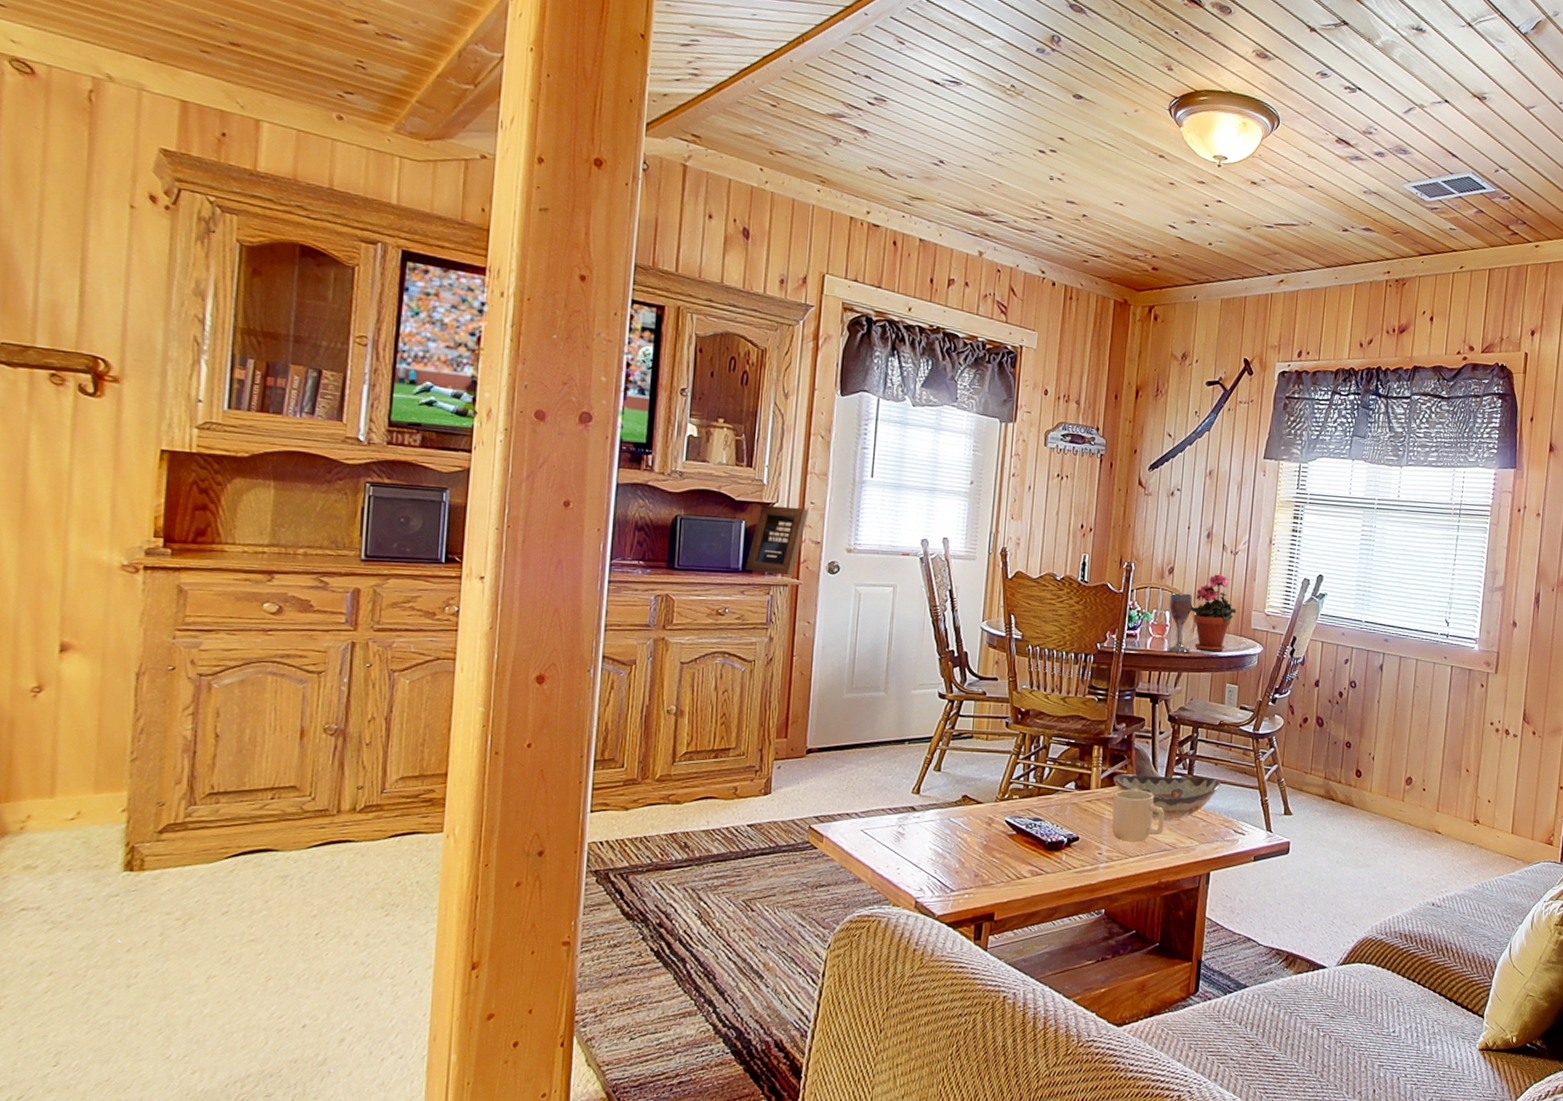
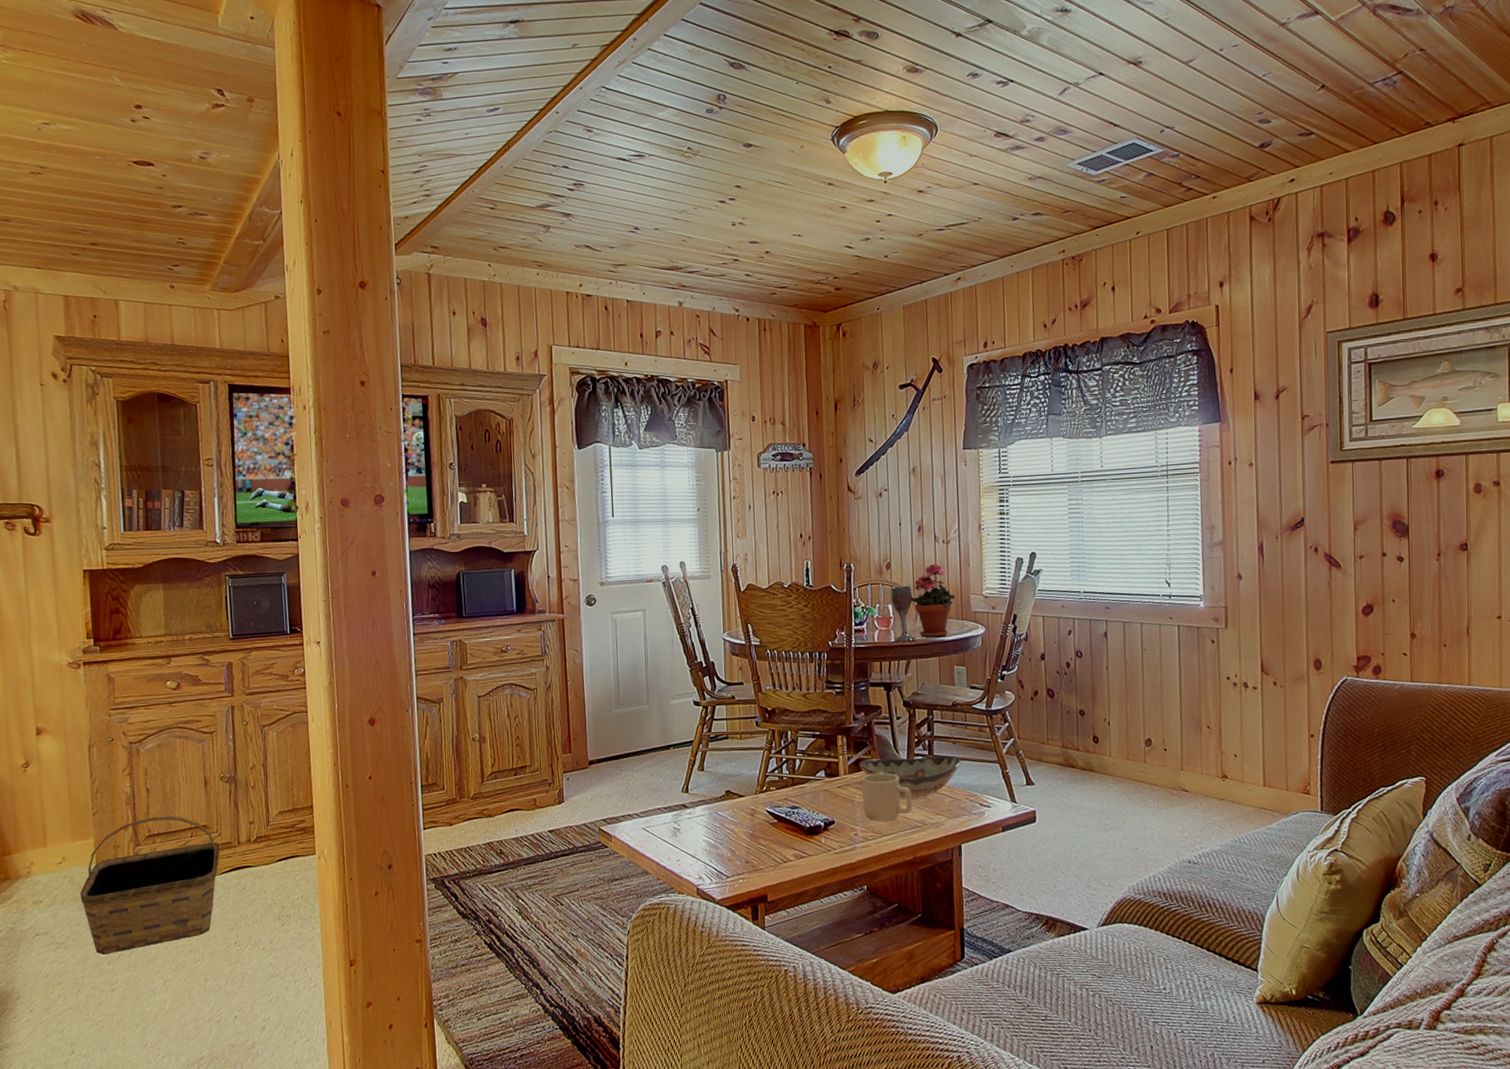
basket: none [97,770,311,940] -> present [80,816,220,955]
picture frame: present [746,505,809,576] -> none [519,551,565,612]

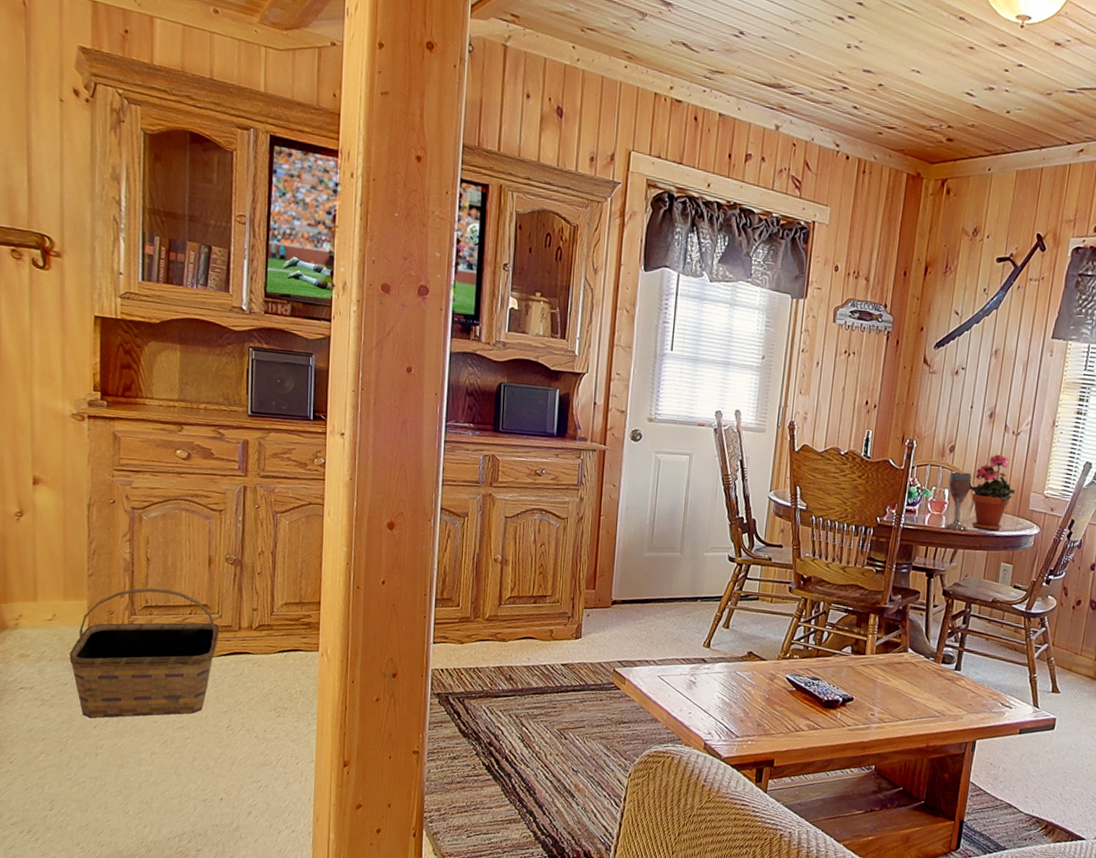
decorative bowl: present [858,755,962,799] -> none [887,642,992,690]
mug: present [861,772,912,822] -> none [884,656,936,707]

